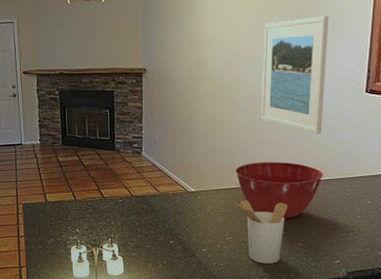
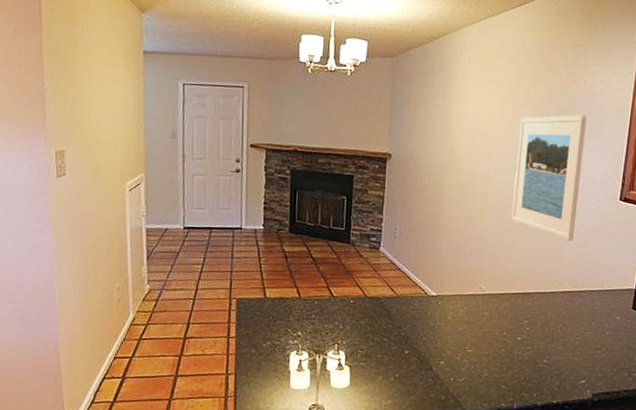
mixing bowl: present [235,162,323,219] -> none [481,267,573,332]
utensil holder: present [237,200,288,264] -> none [481,308,535,382]

